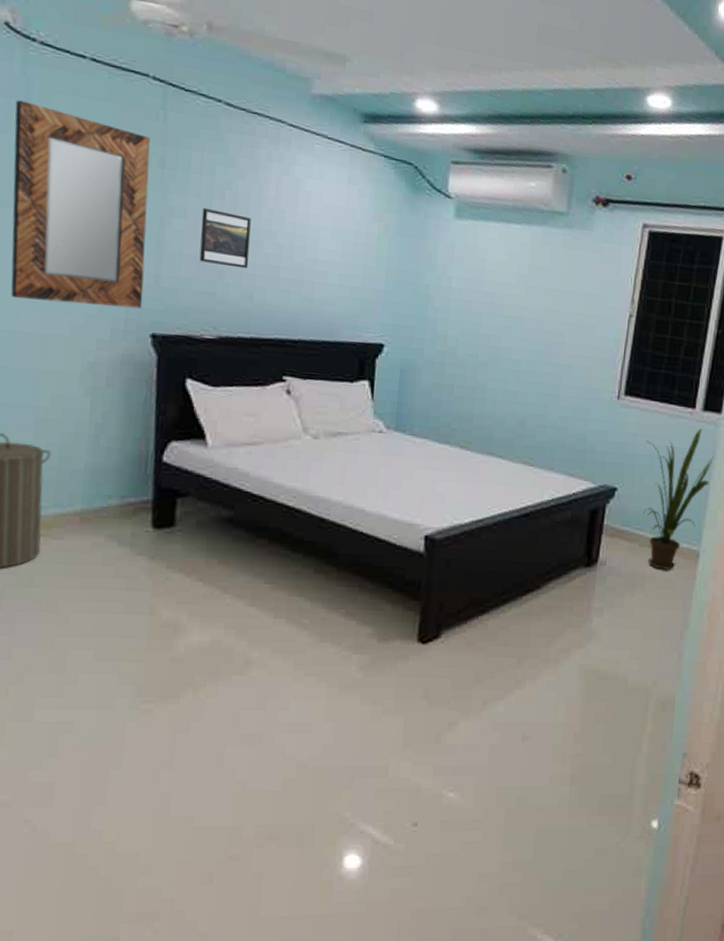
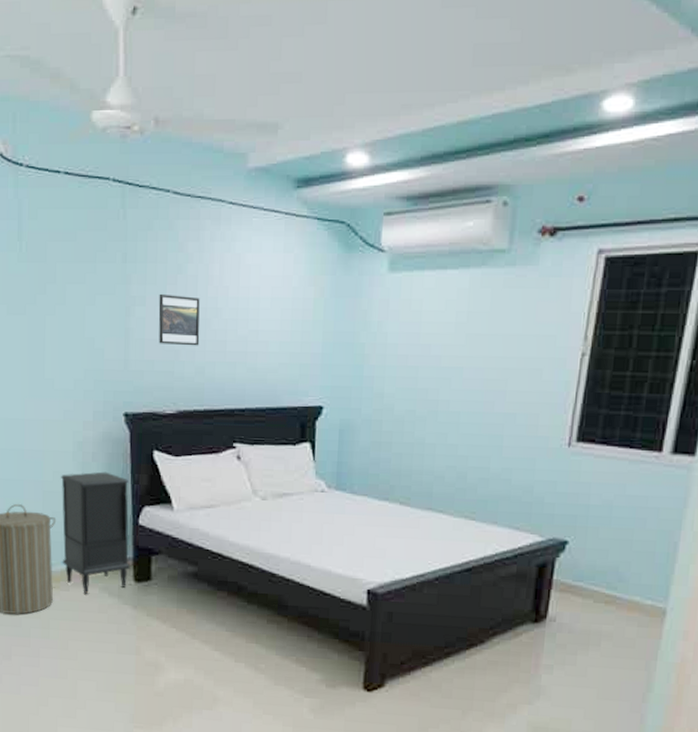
home mirror: present [10,100,151,309] -> none [12,220,116,392]
nightstand: none [55,399,152,543] -> present [61,471,131,594]
house plant: present [642,428,715,570] -> none [597,474,687,628]

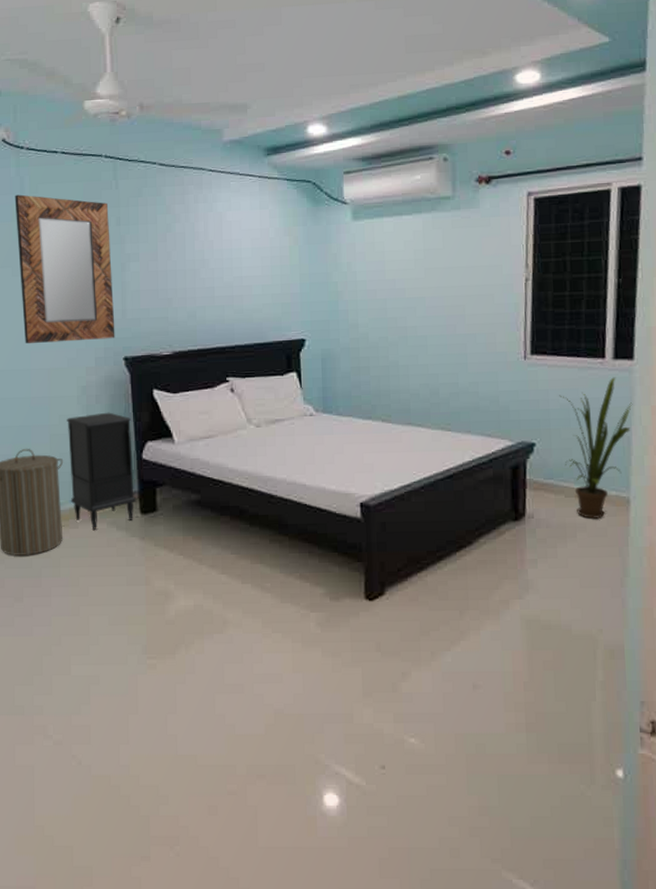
home mirror: none [12,220,116,392] -> present [14,194,115,344]
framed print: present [158,293,200,346] -> none [151,250,190,294]
house plant: none [597,474,687,628] -> present [559,377,633,519]

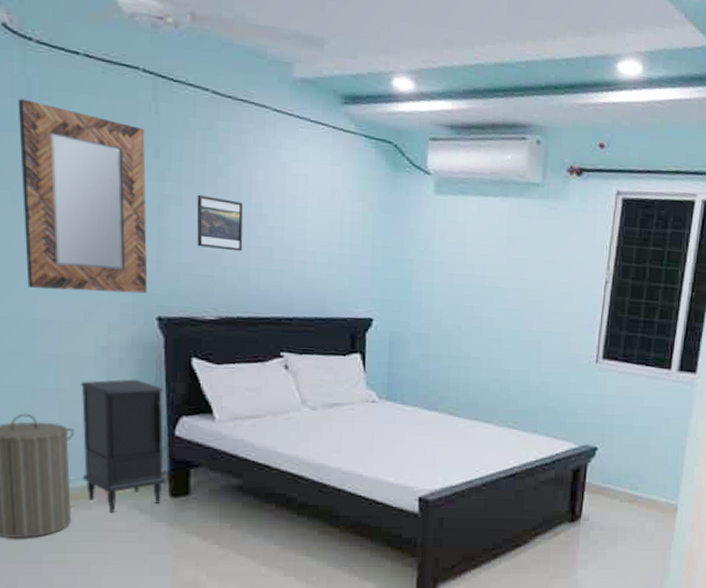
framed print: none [151,250,190,294] -> present [196,194,243,252]
house plant: present [559,377,633,519] -> none [622,389,691,523]

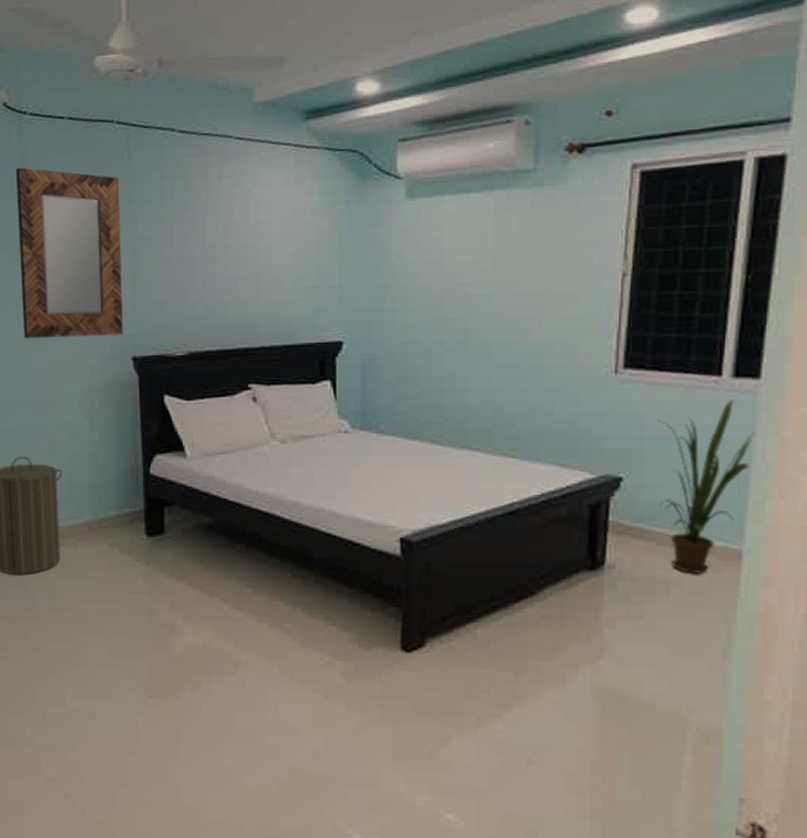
nightstand: present [81,379,166,512] -> none [67,419,142,551]
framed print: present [196,194,243,252] -> none [166,232,210,285]
house plant: none [622,389,691,523] -> present [658,400,755,574]

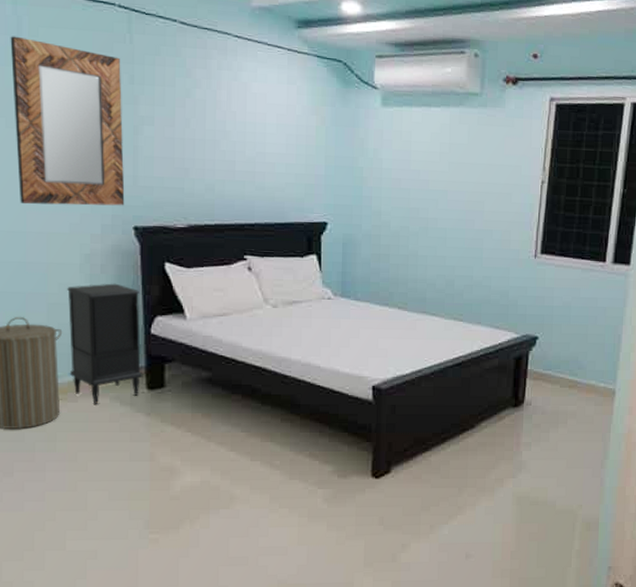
nightstand: none [67,419,142,551] -> present [67,283,143,404]
house plant: present [658,400,755,574] -> none [562,280,626,407]

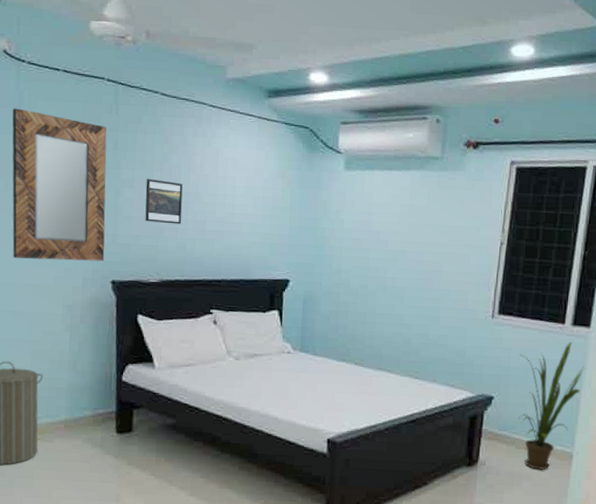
nightstand: present [67,283,143,404] -> none [47,332,114,445]
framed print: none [167,115,209,165] -> present [145,178,183,225]
house plant: none [562,280,626,407] -> present [518,342,585,470]

